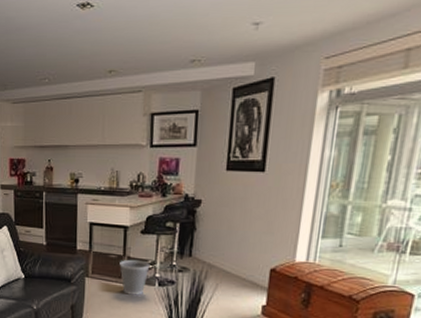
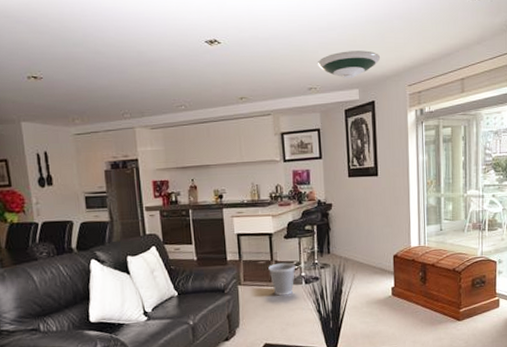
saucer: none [205,12,291,49] -> present [317,50,380,79]

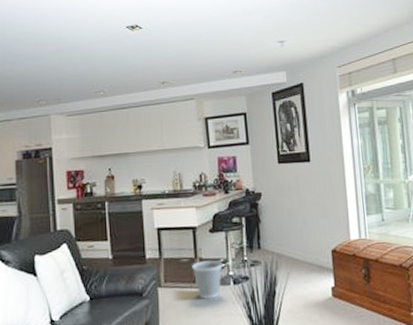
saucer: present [317,50,380,79] -> none [241,33,307,62]

